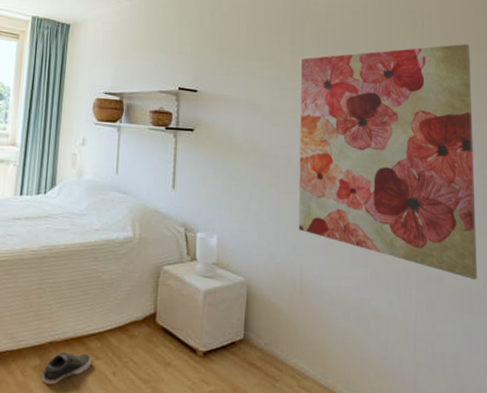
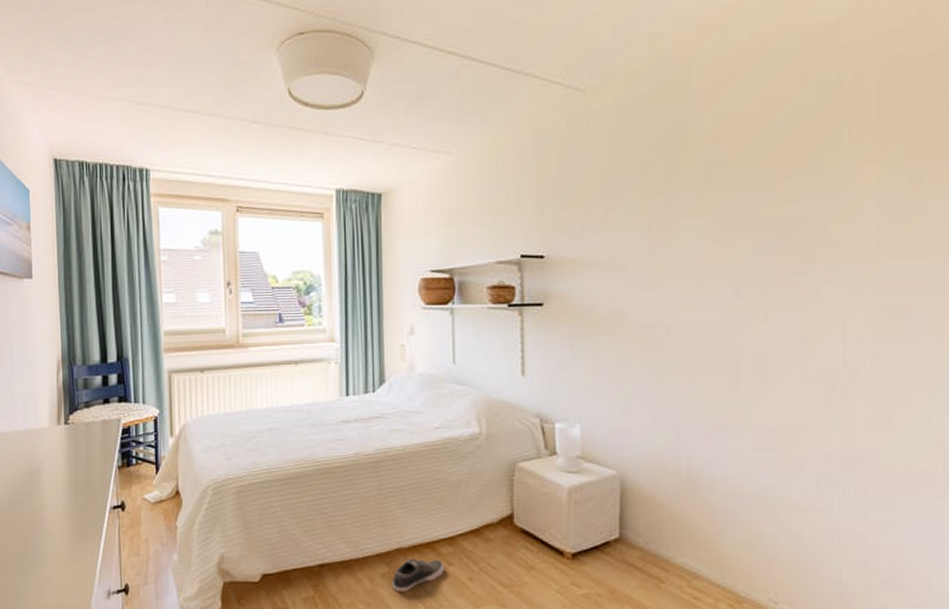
wall art: present [298,43,477,280] -> none [677,153,926,458]

